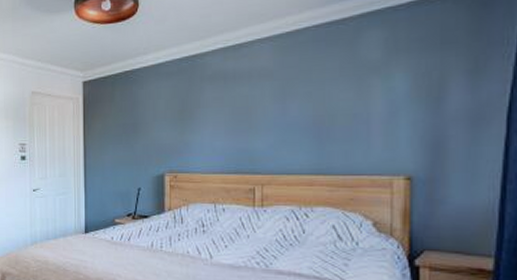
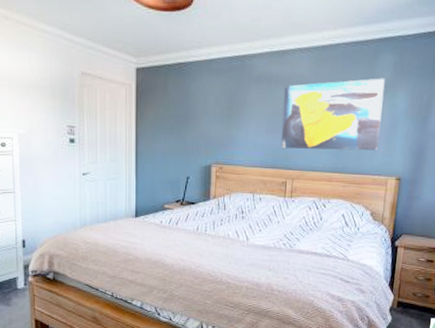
wall art: none [244,58,374,151] -> present [280,78,385,150]

